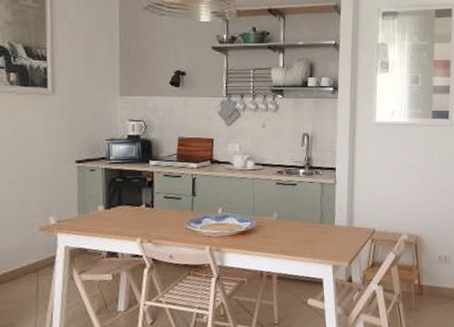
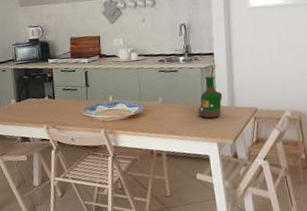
grog bottle: none [315,180,342,239] -> present [198,64,223,119]

